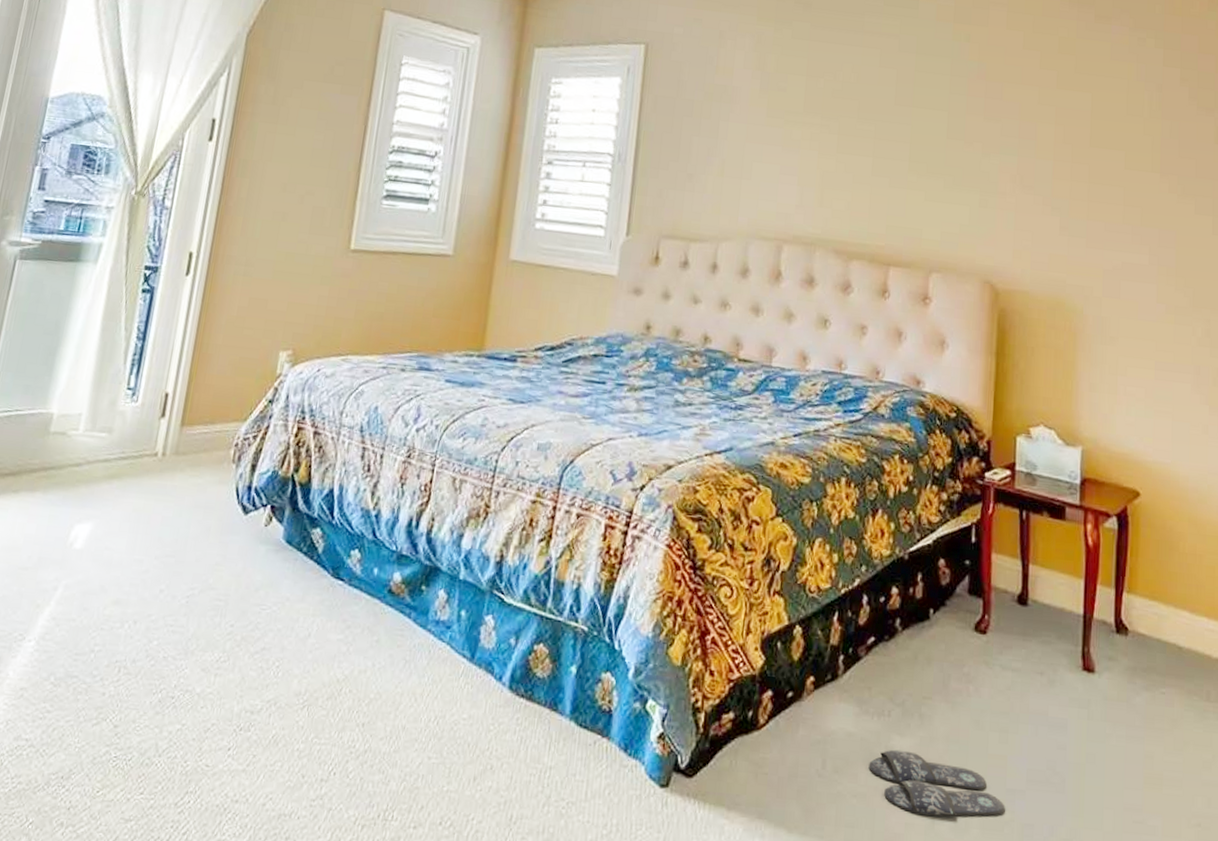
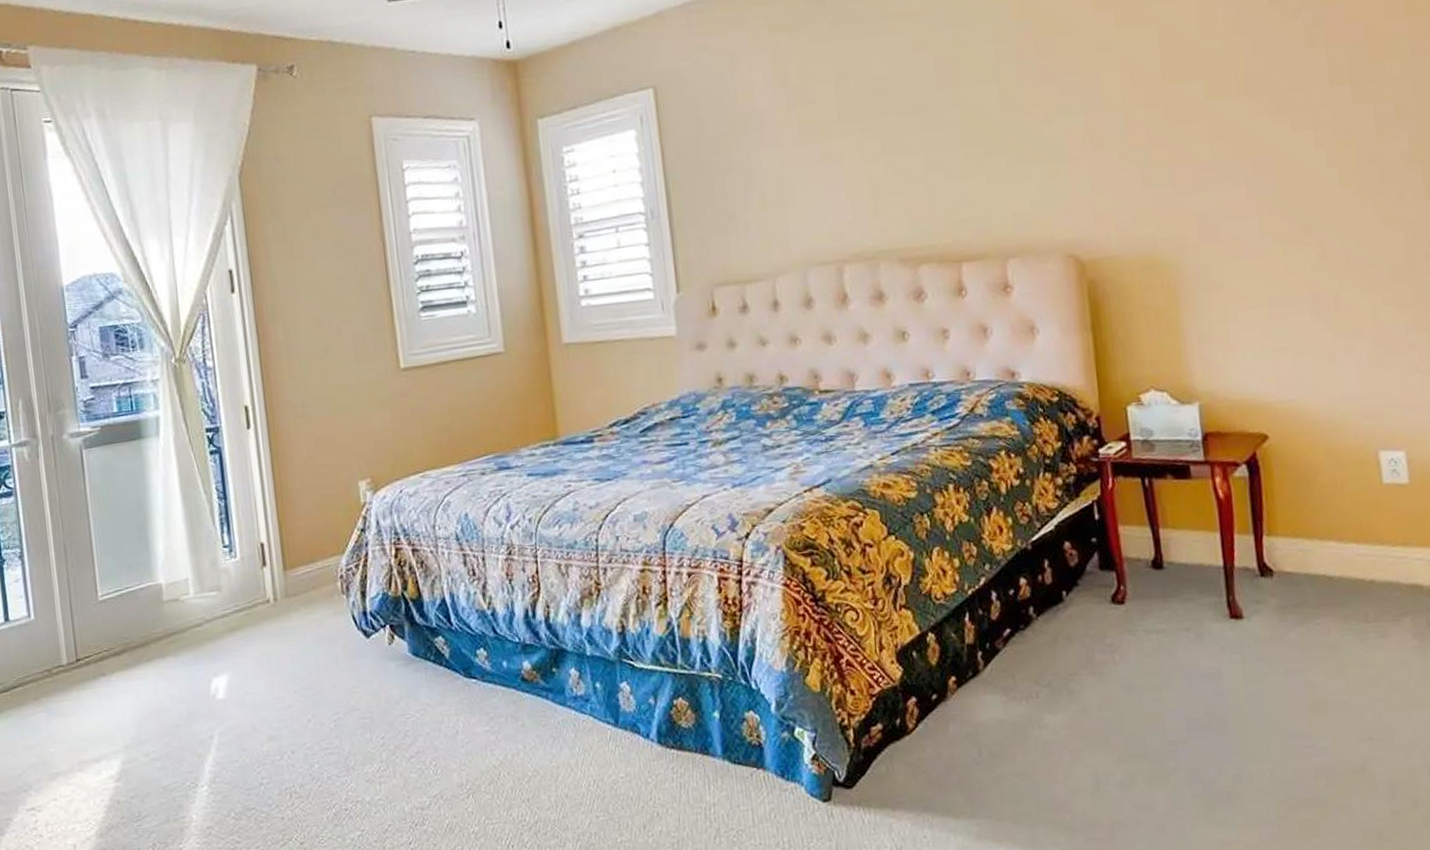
slippers: present [868,749,1005,817] -> none [1024,726,1169,781]

